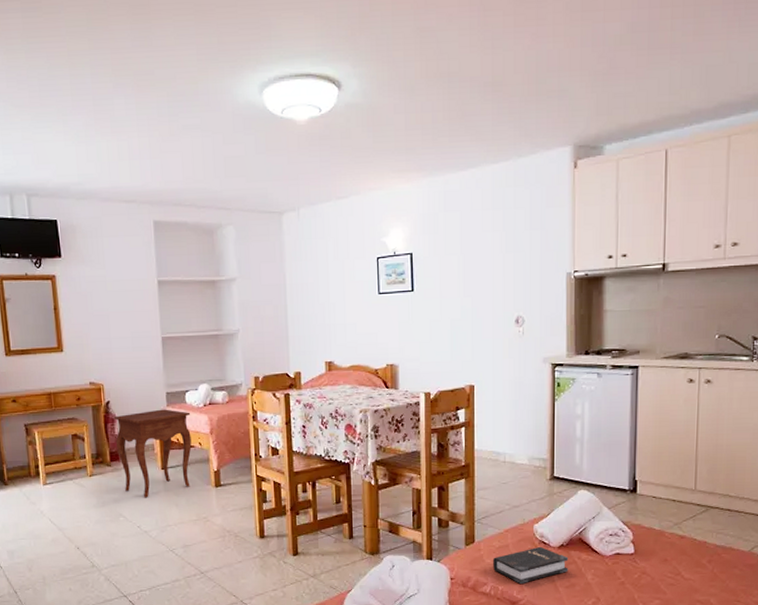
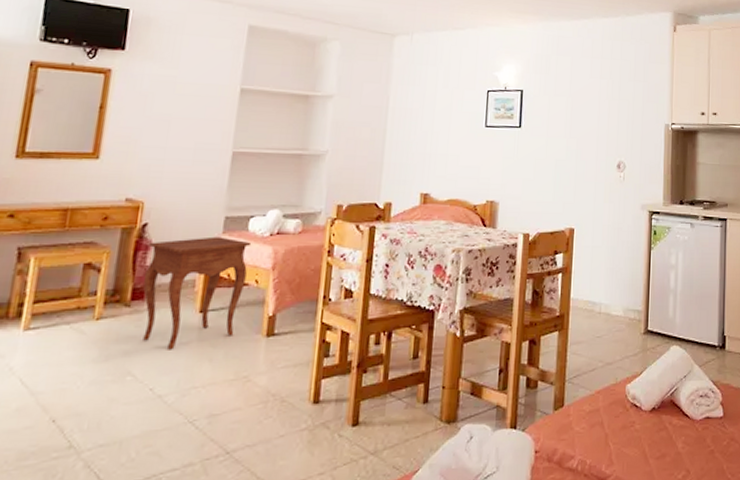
hardback book: present [493,546,569,584] -> none [582,410,660,456]

